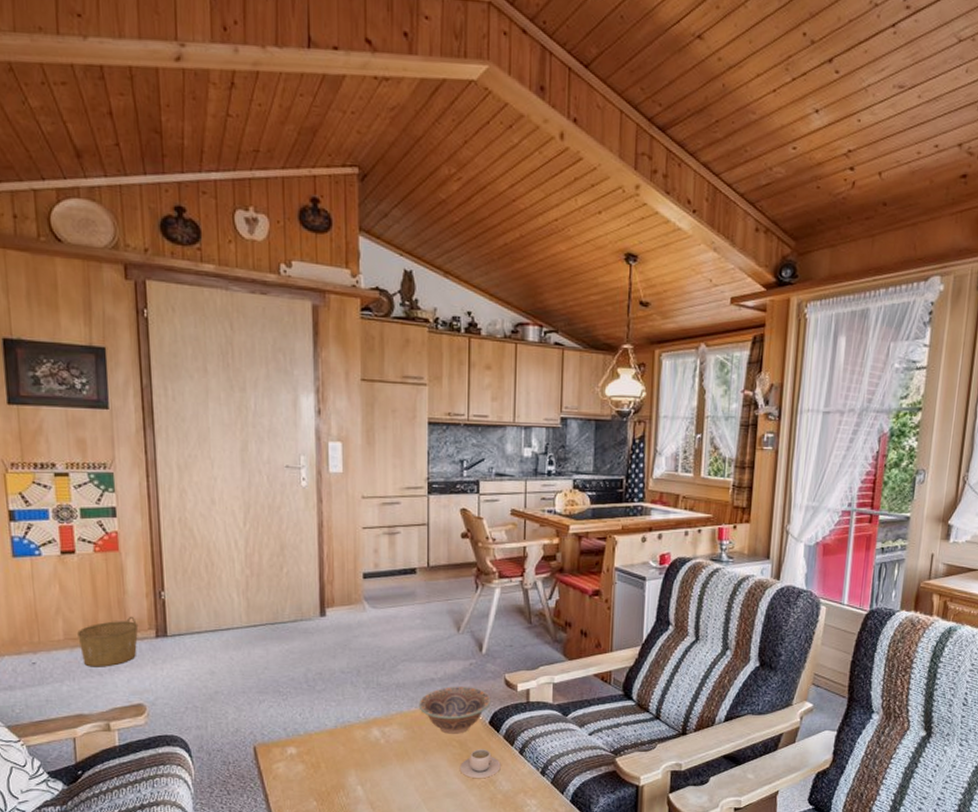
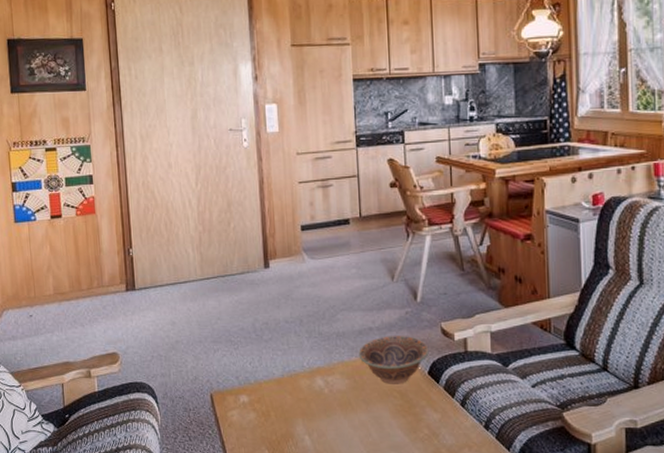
basket: present [77,616,139,667] -> none [64,271,112,319]
teacup: present [459,749,501,778] -> none [401,400,443,431]

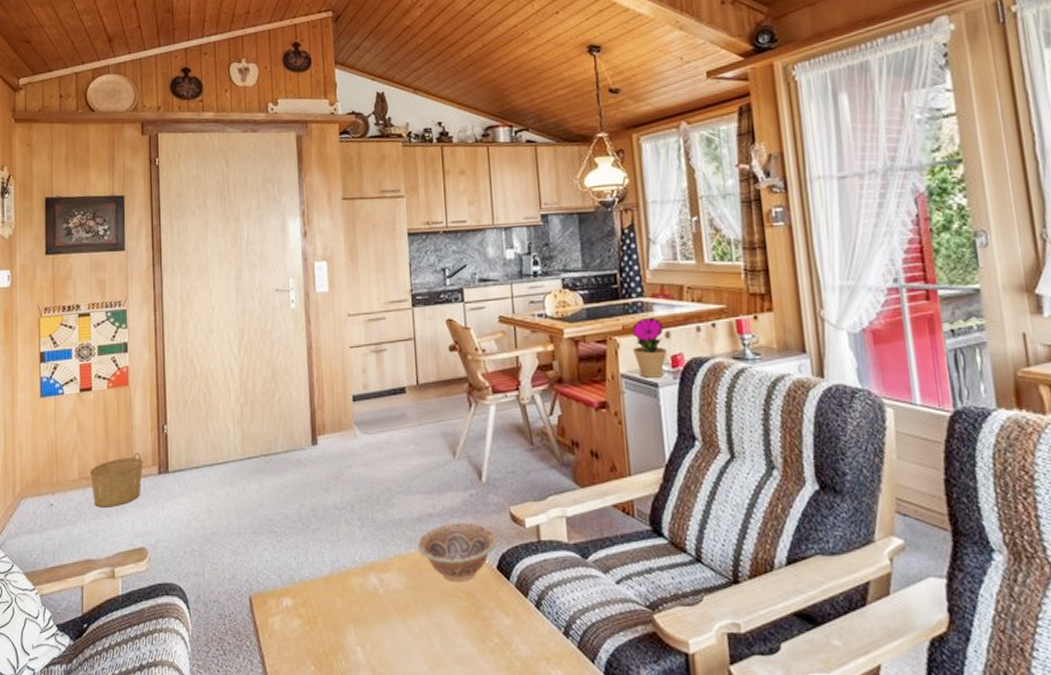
basket: none [64,271,112,319] -> present [90,452,143,508]
flower pot: none [557,161,589,214] -> present [632,318,668,378]

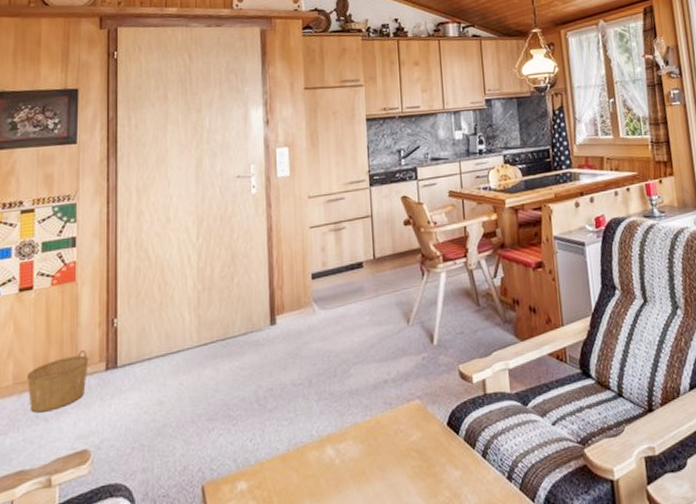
decorative bowl: present [417,523,498,582] -> none [373,384,448,443]
flower pot: present [632,318,668,378] -> none [562,186,592,239]

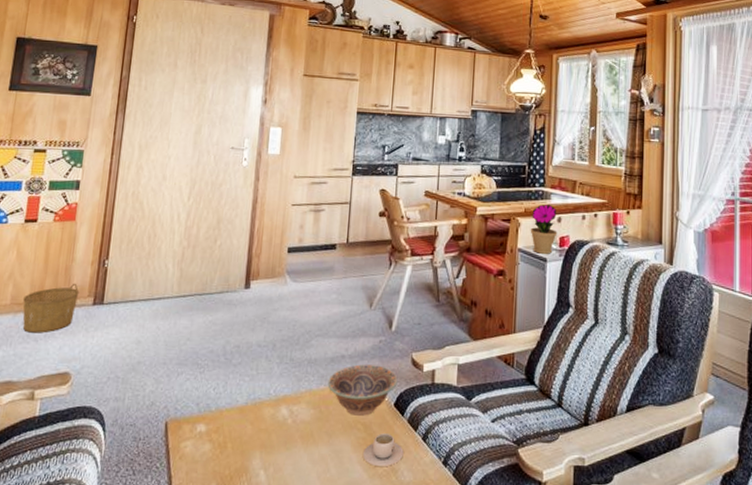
decorative bowl: none [373,384,448,443] -> present [327,364,398,416]
teacup: none [420,456,464,494] -> present [362,433,404,466]
flower pot: none [562,186,592,239] -> present [530,204,558,254]

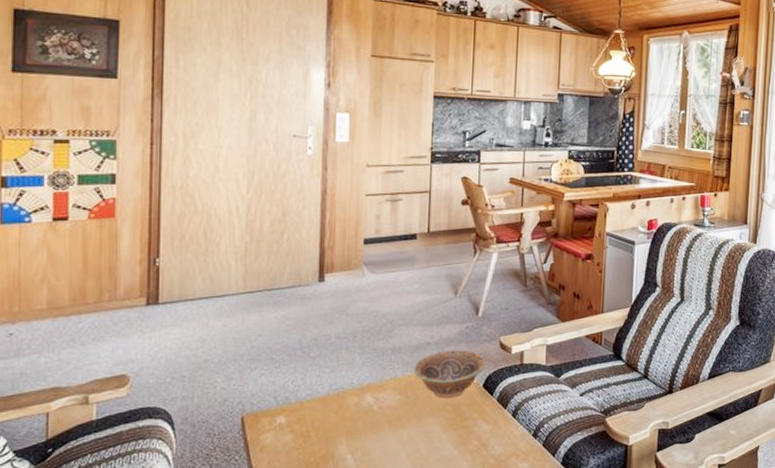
basket: present [22,283,80,333] -> none [62,283,129,337]
teacup: present [362,433,404,466] -> none [452,413,494,443]
flower pot: present [530,204,558,254] -> none [618,189,646,237]

